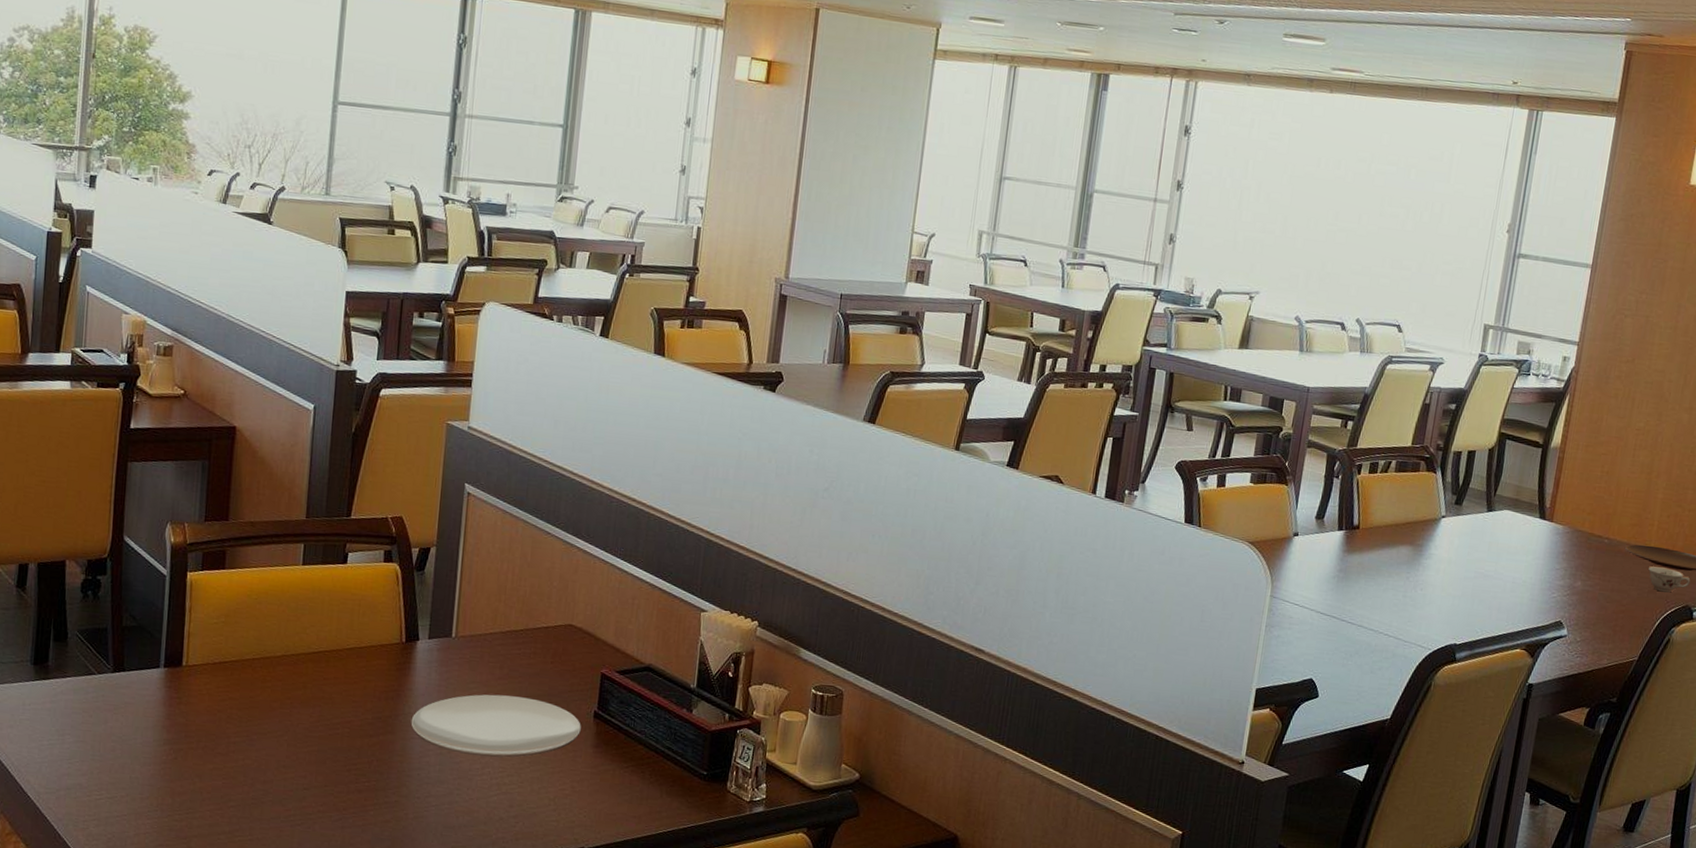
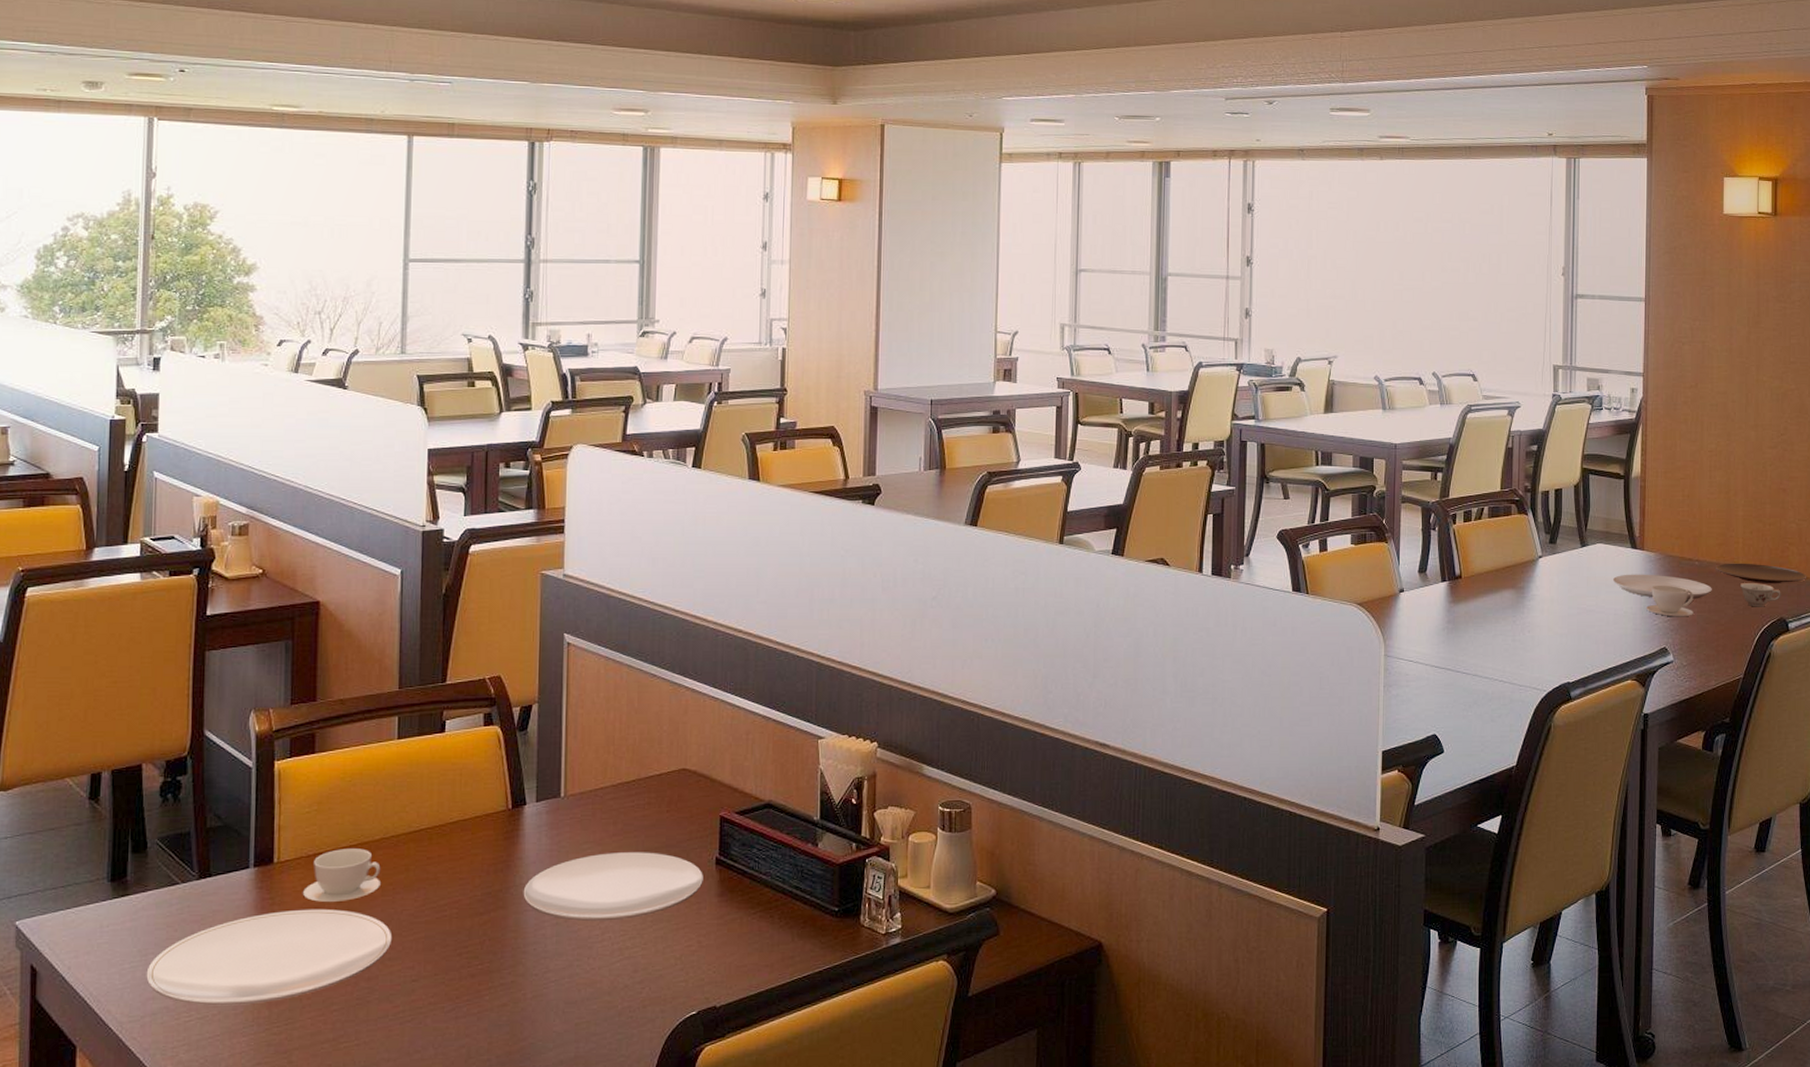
plate: none [62,710,288,792] -> present [146,908,393,1006]
teacup: none [207,660,281,709] -> present [302,848,382,902]
plate: none [1515,543,1619,577] -> present [1612,574,1712,600]
teacup: none [1546,558,1598,594] -> present [1646,585,1695,617]

